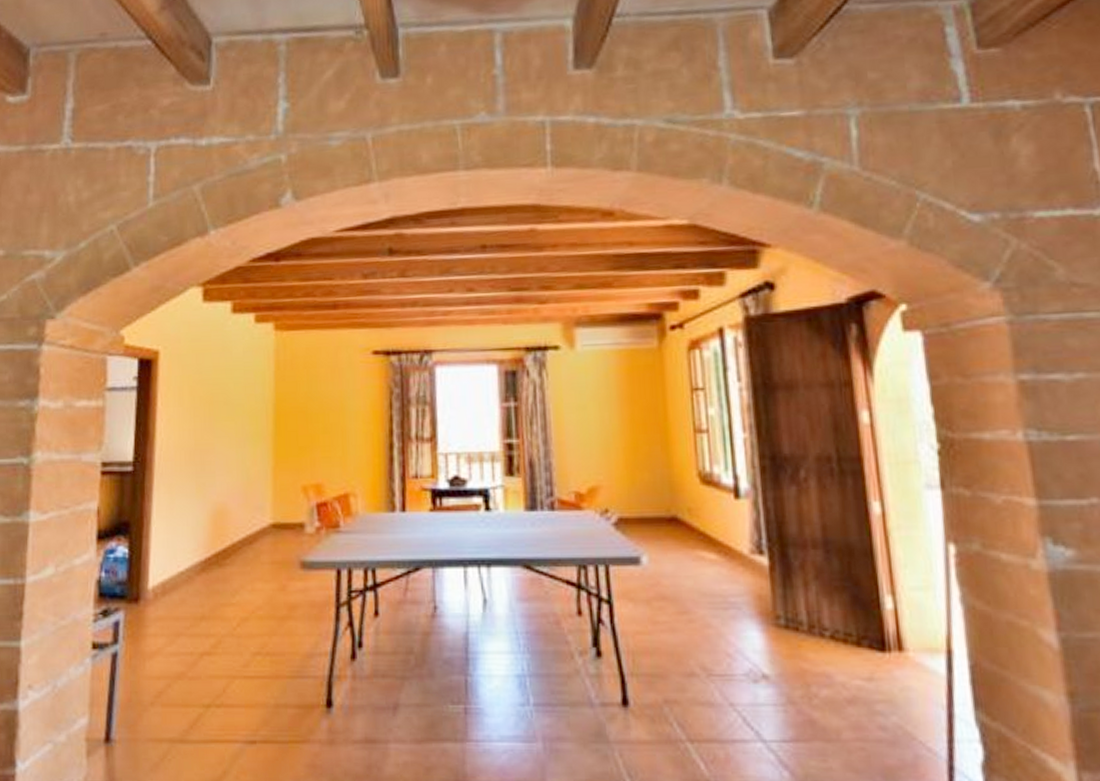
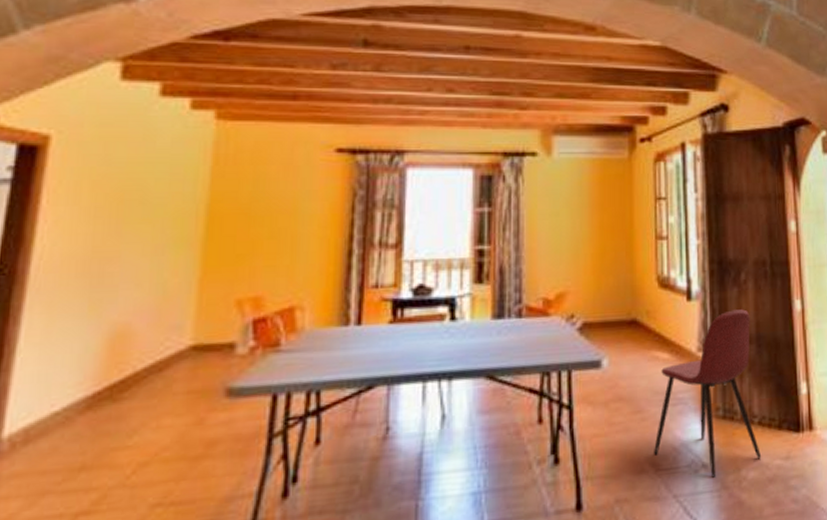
dining chair: none [704,510,837,690] -> present [654,309,762,478]

